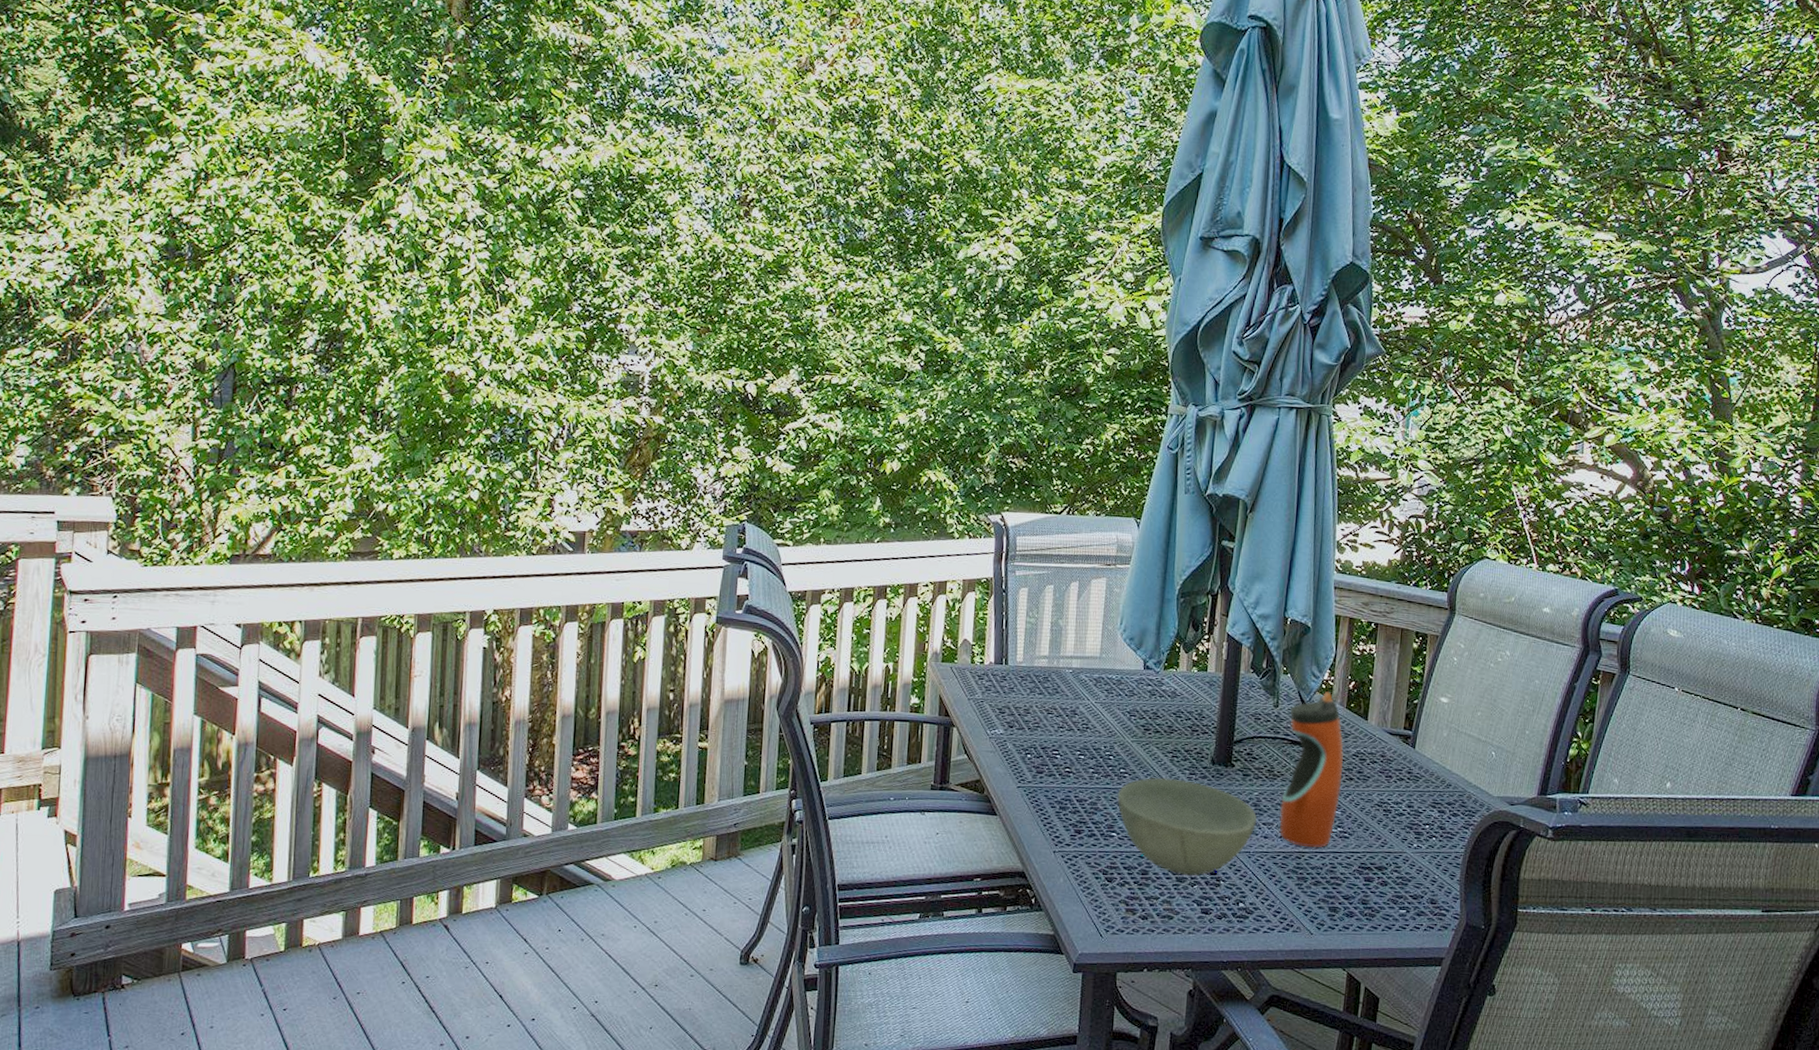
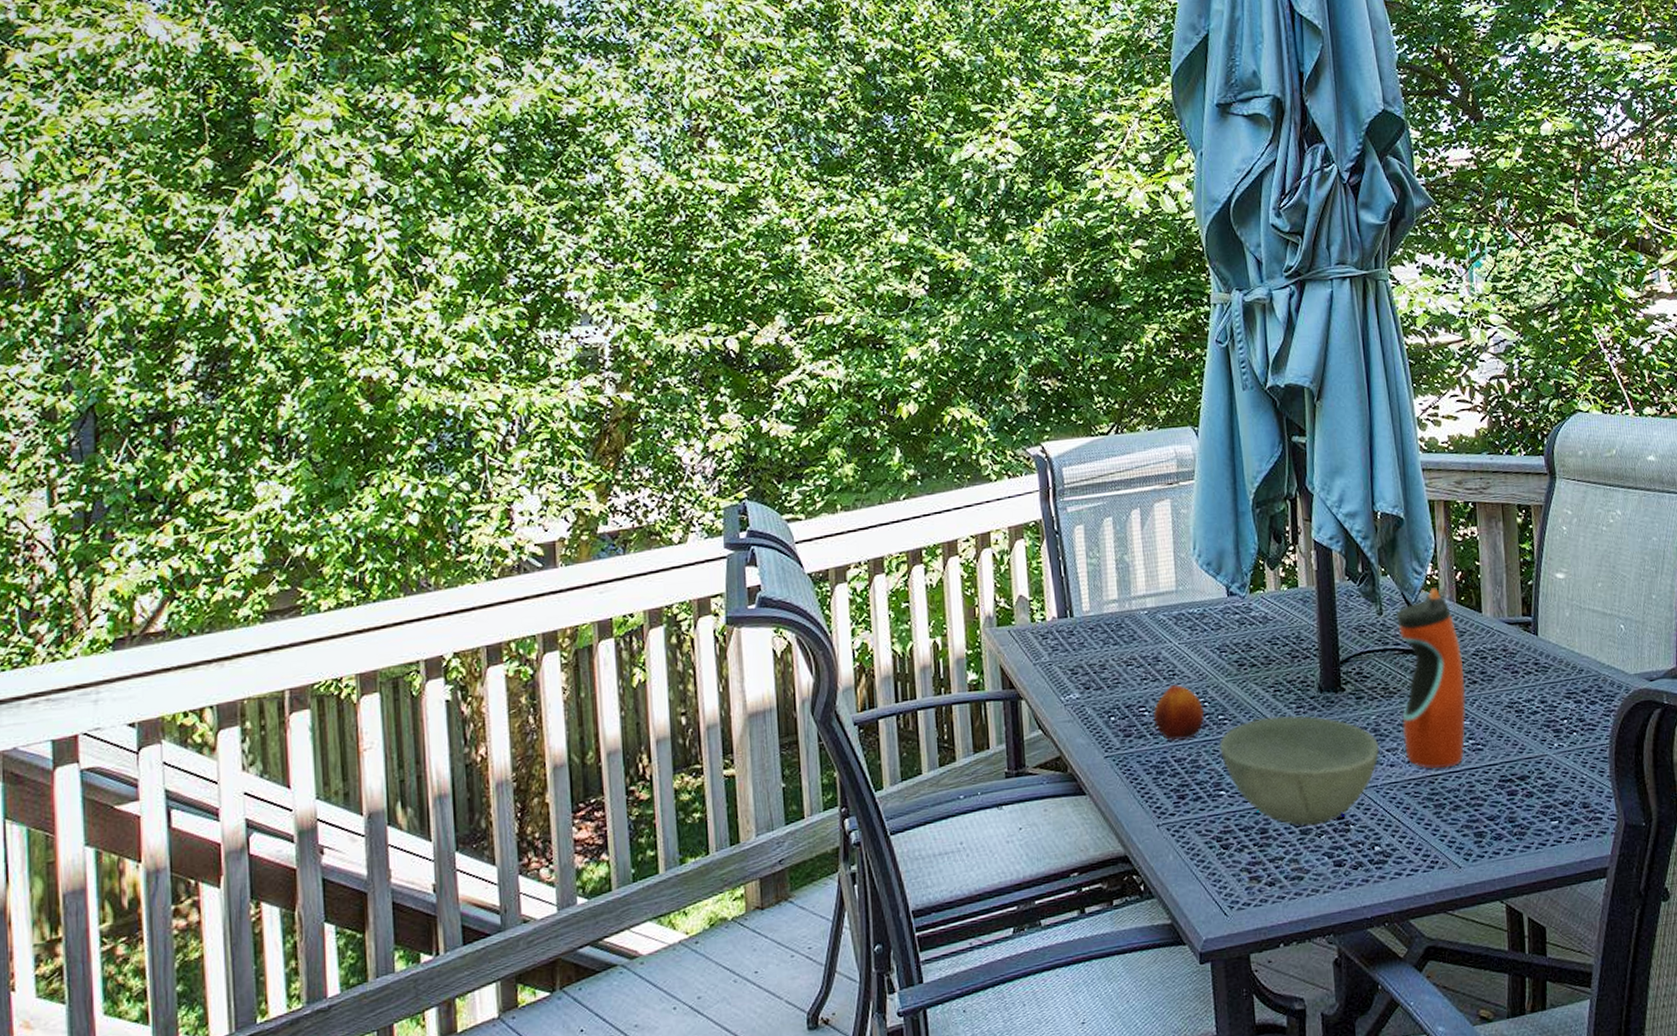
fruit: none [1063,736,1108,785] -> present [1153,685,1204,741]

